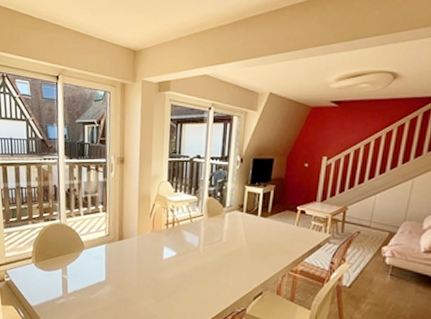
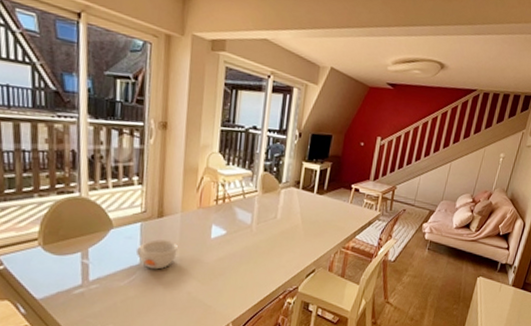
bowl: none [102,259,135,286] -> present [135,239,178,270]

